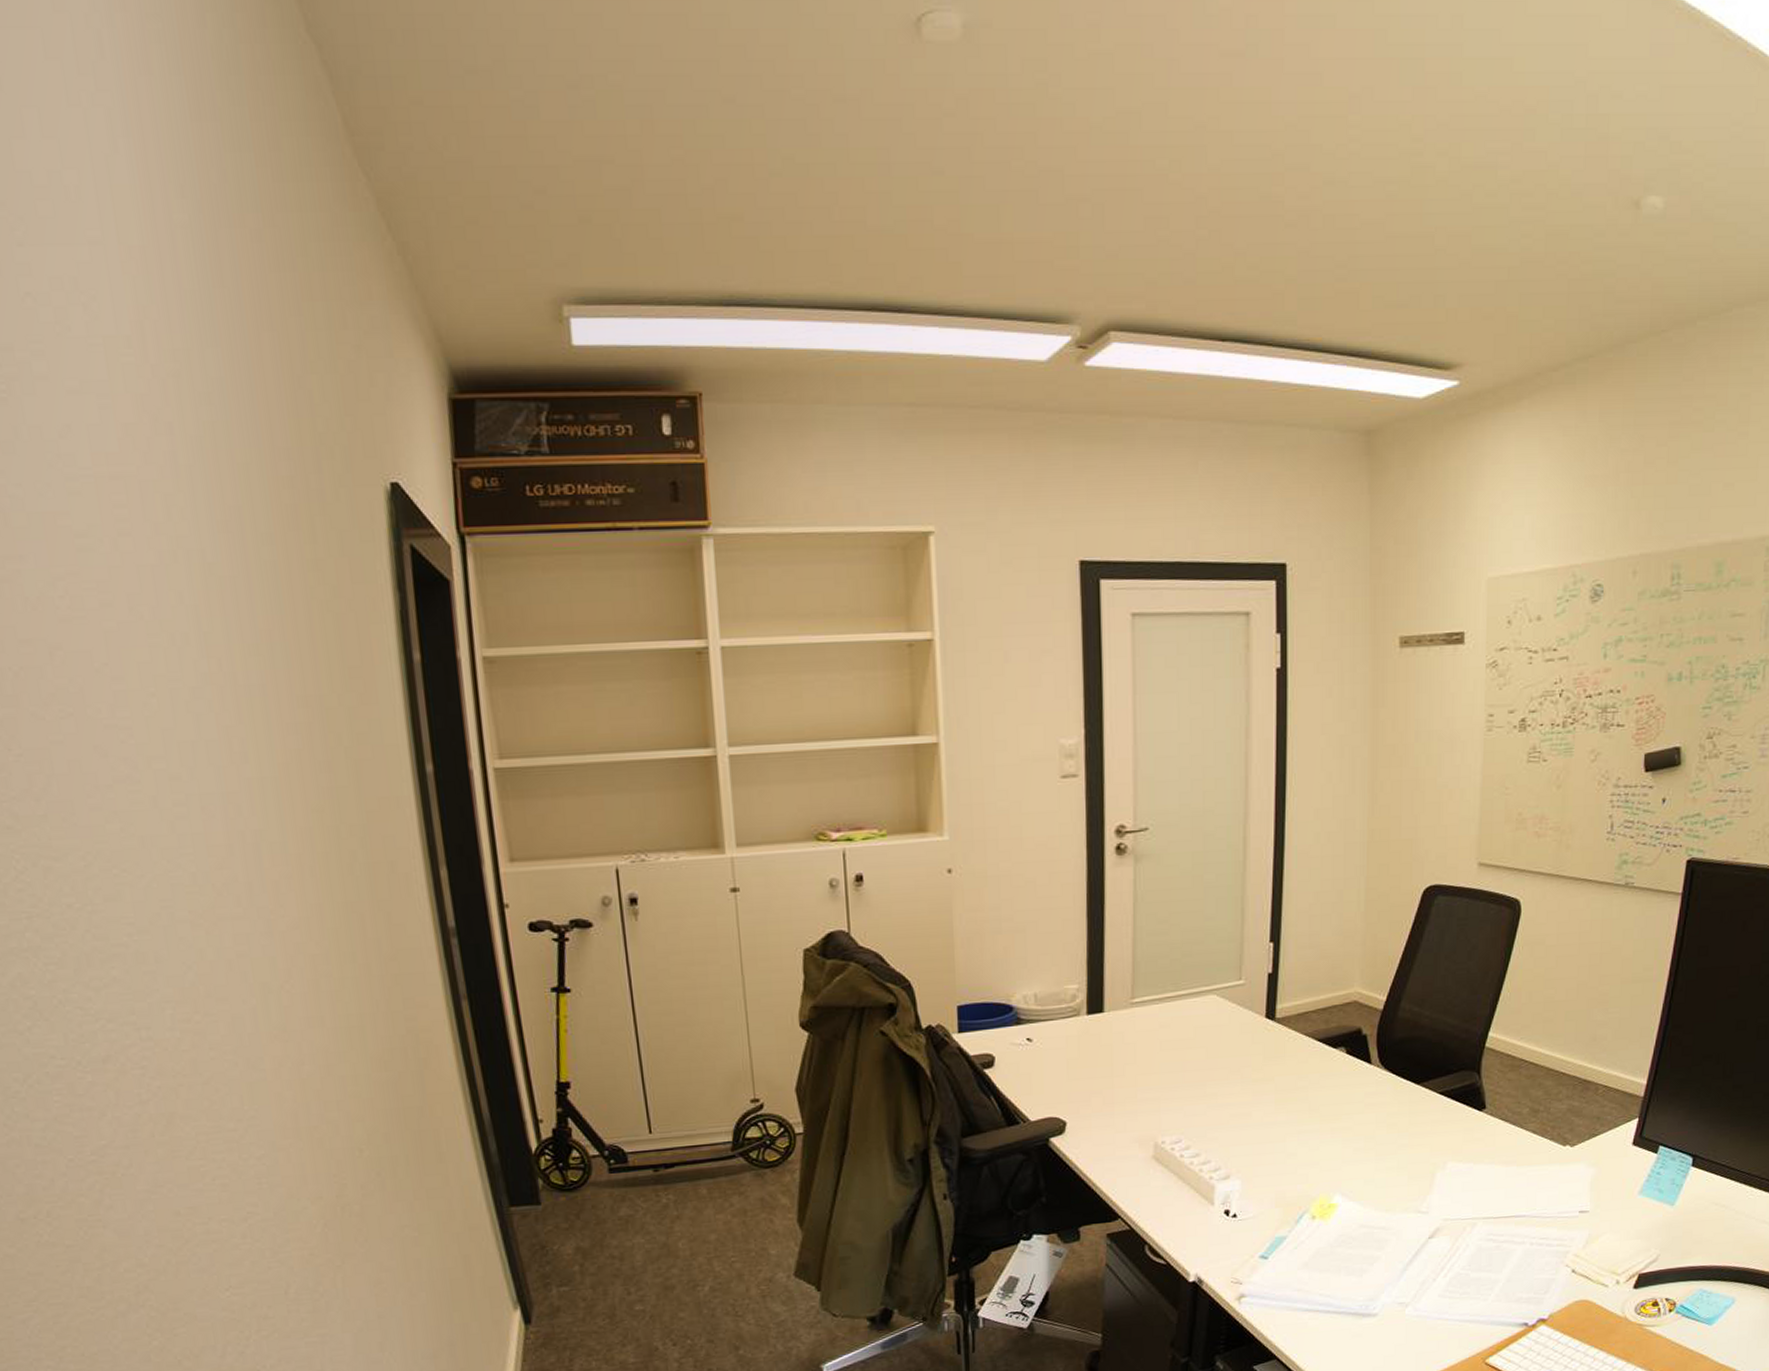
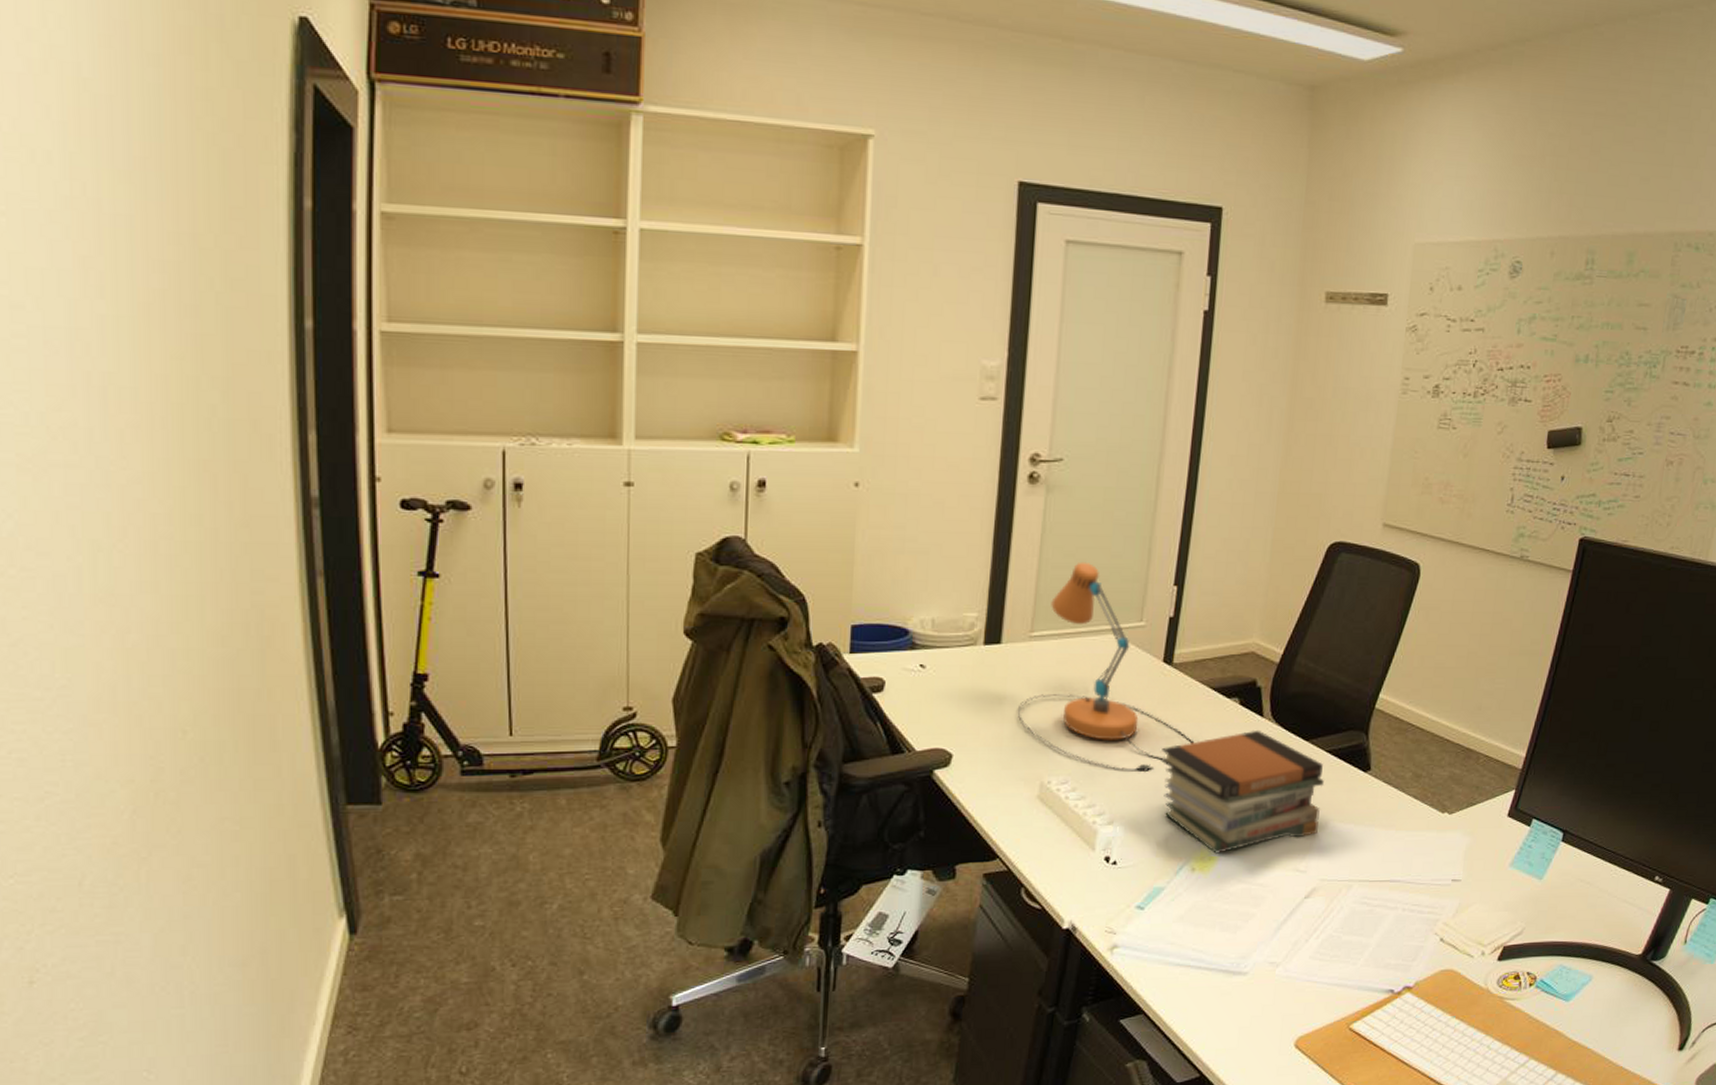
desk lamp: none [1125,926,1304,1126] -> present [1017,561,1195,771]
book stack: none [1272,1077,1439,1201] -> present [1161,730,1324,854]

